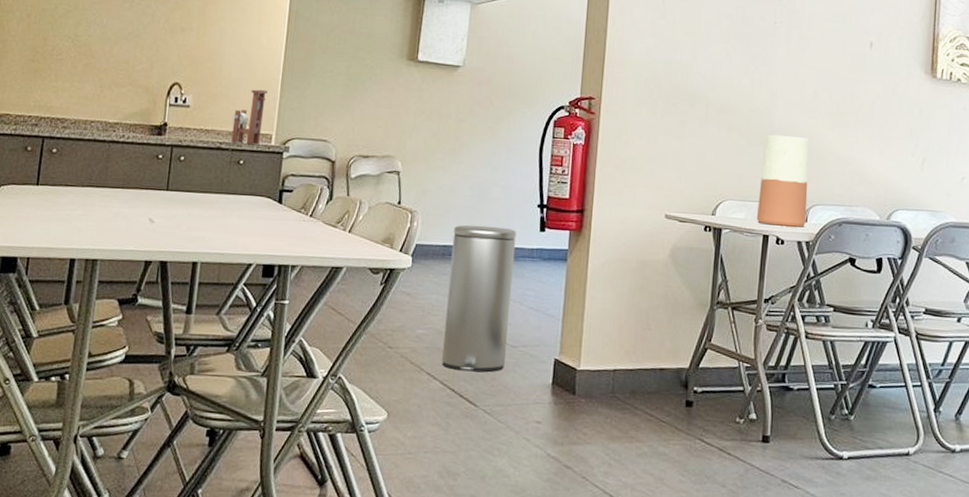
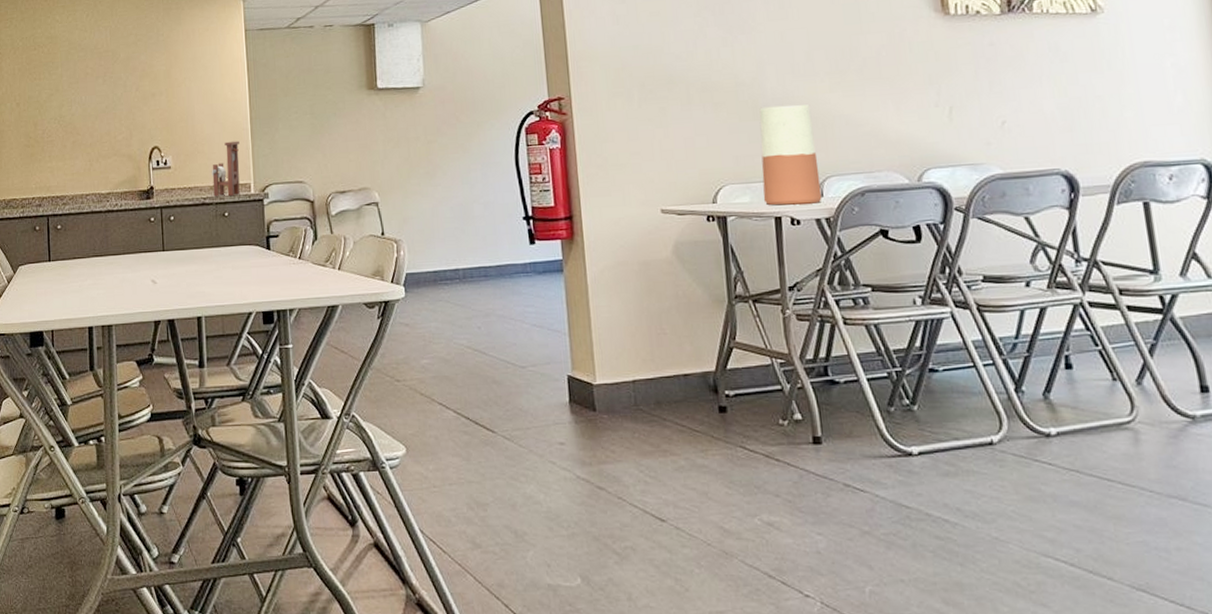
pedal bin: present [442,225,517,373] -> none [441,245,516,398]

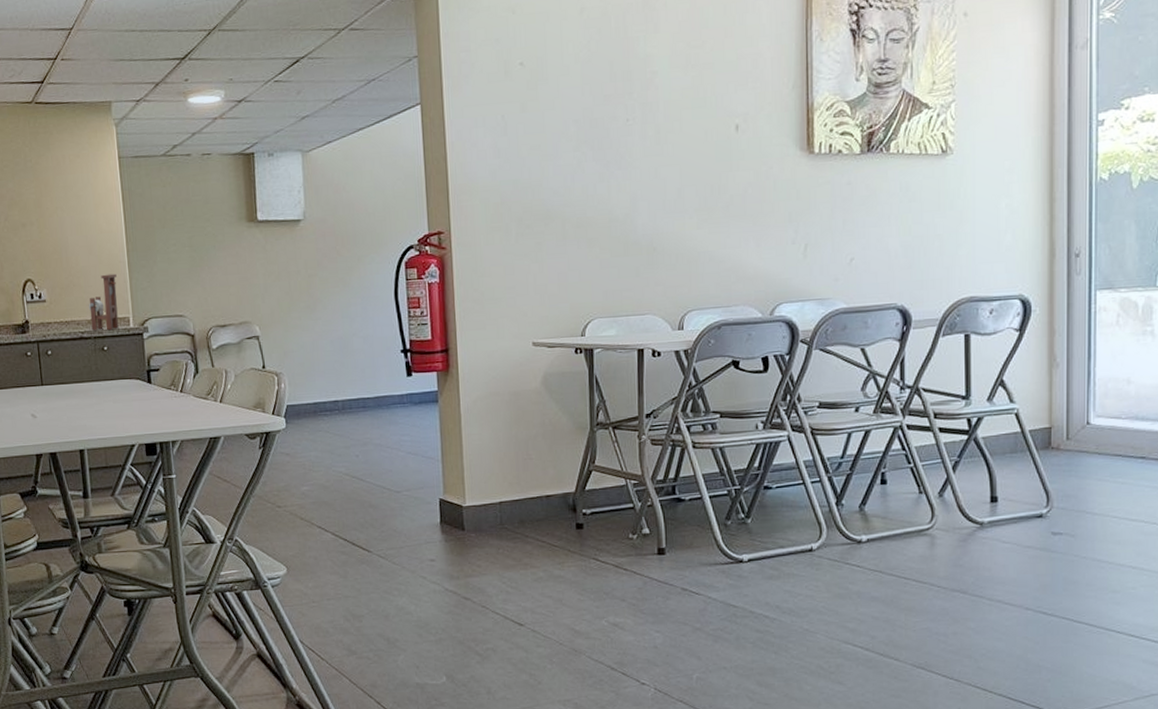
vase: present [759,105,822,206] -> none [628,241,682,338]

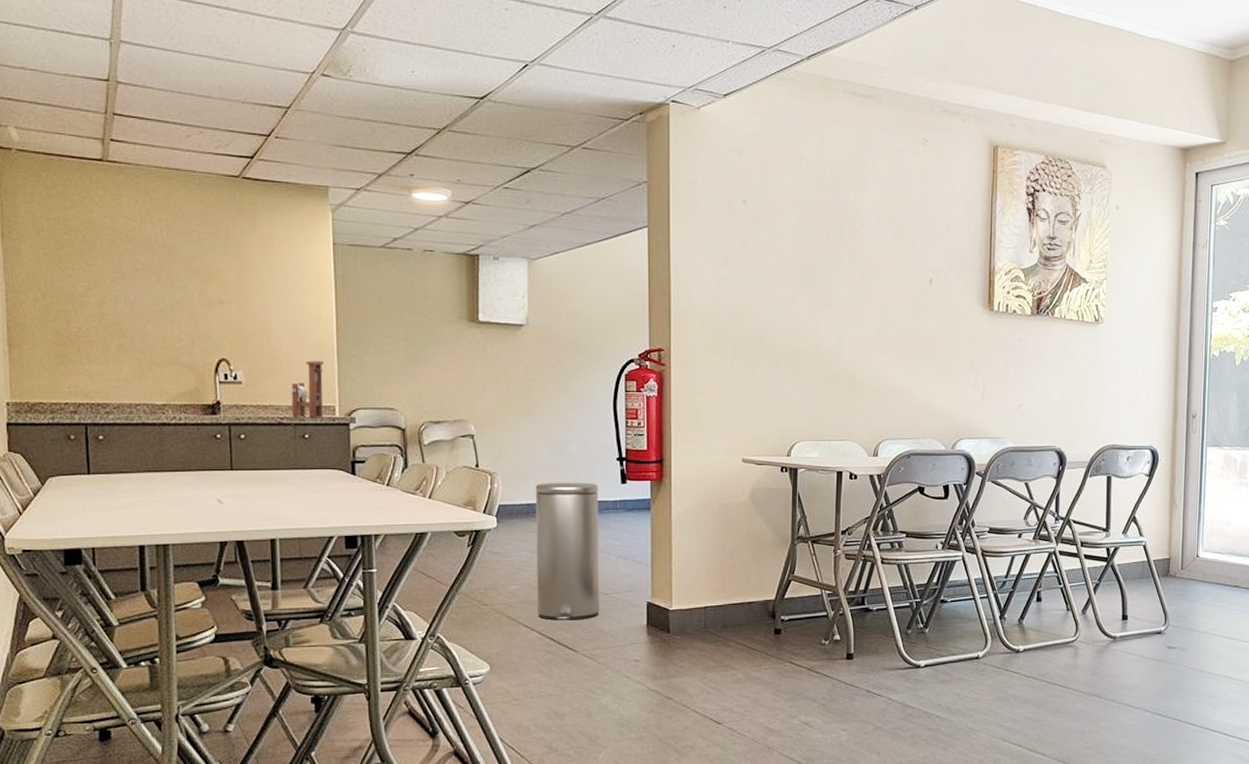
pedal bin: none [321,377,391,521] -> present [535,482,600,621]

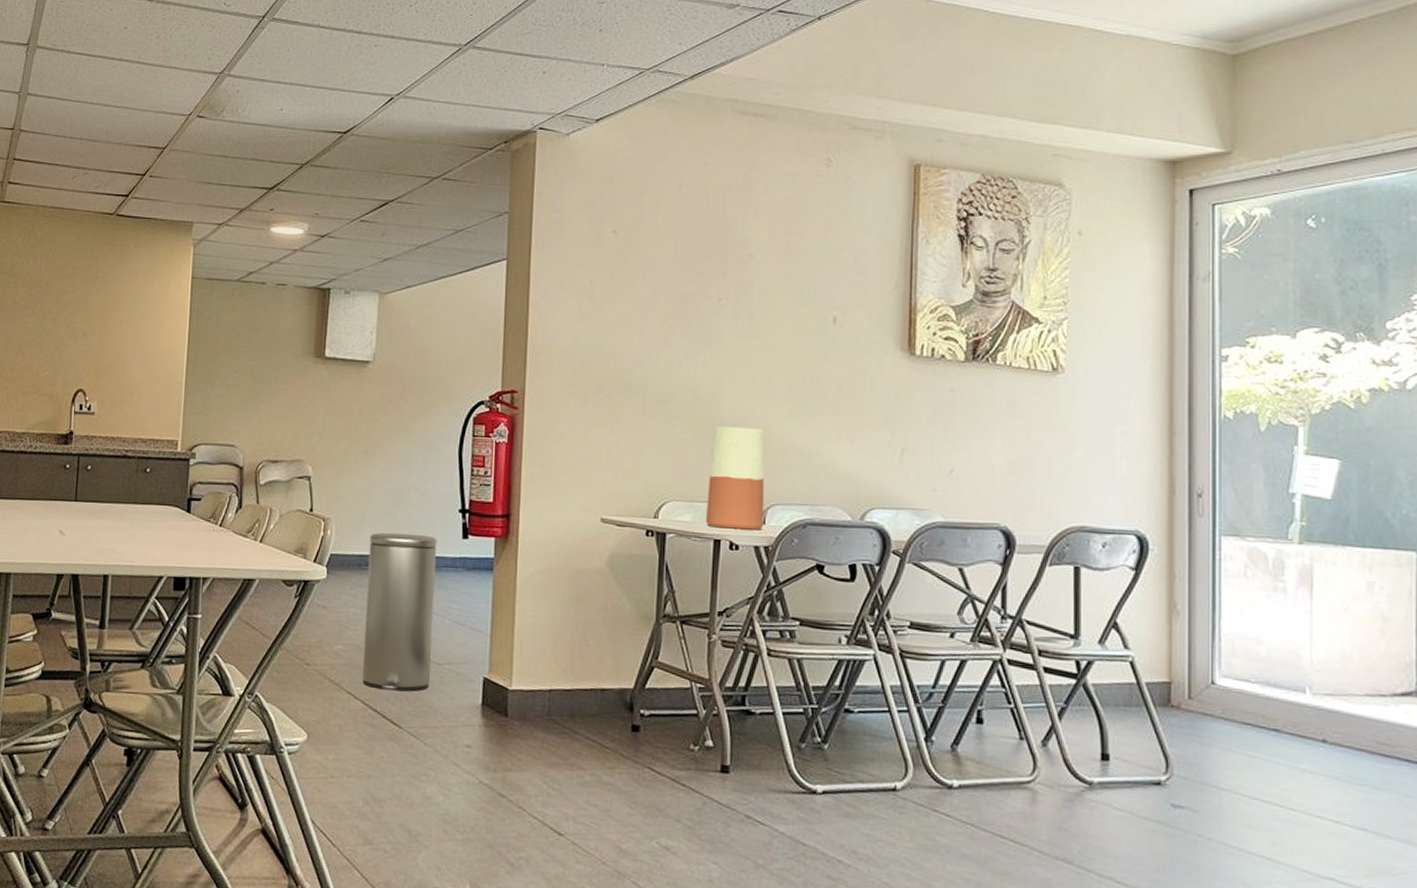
paper towel holder: present [290,361,324,418] -> none [137,393,171,452]
vase: none [829,375,877,462] -> present [705,426,765,530]

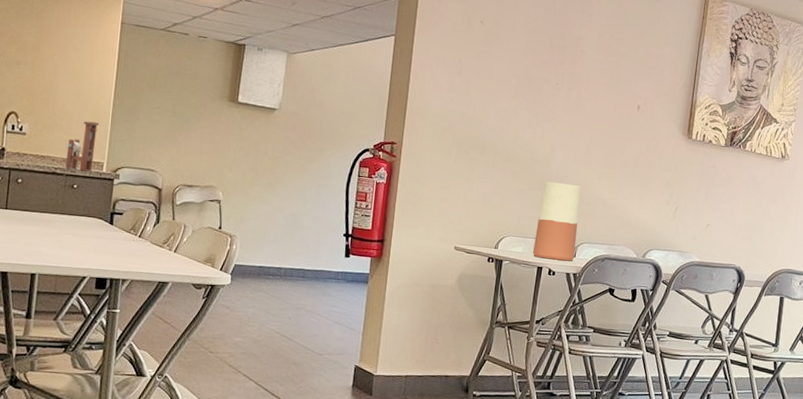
paper towel holder: none [137,393,171,452] -> present [65,121,99,172]
pedal bin: present [362,532,437,692] -> none [257,249,324,375]

